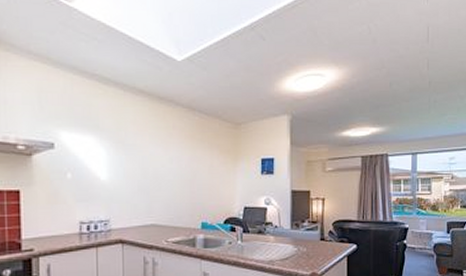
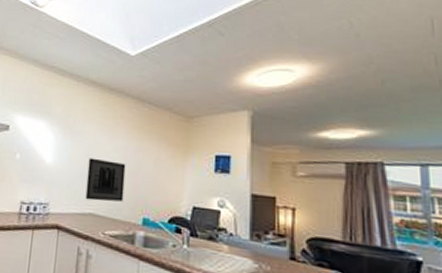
wall art: none [145,171,182,212] -> present [85,157,126,202]

